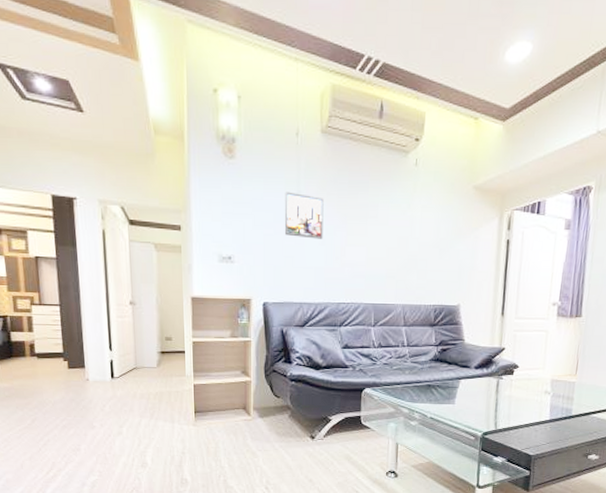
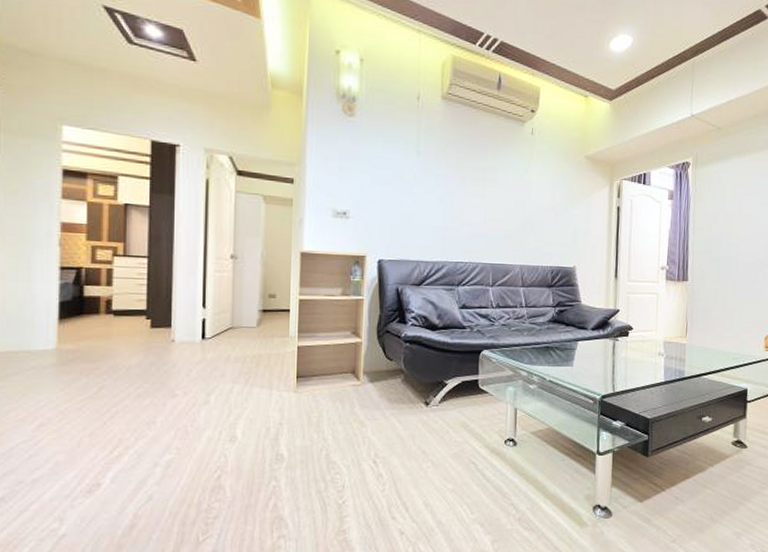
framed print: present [284,191,324,239] -> none [403,151,443,198]

